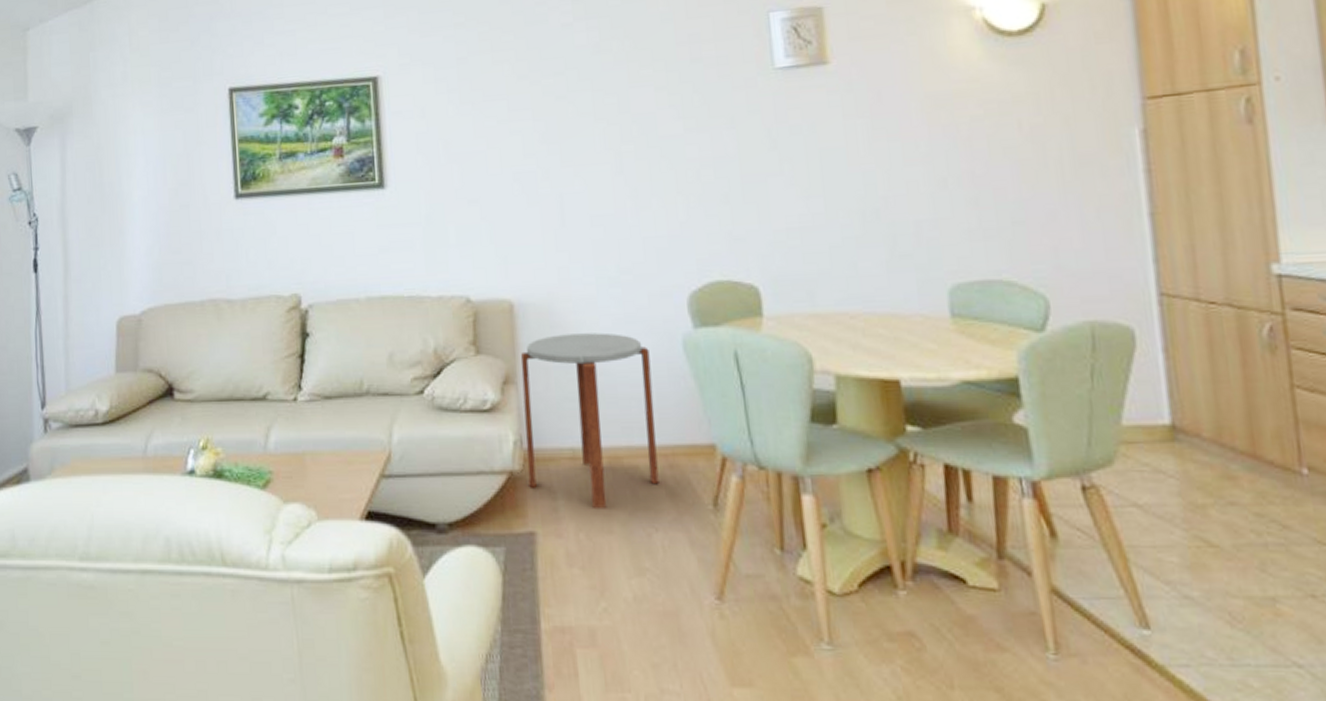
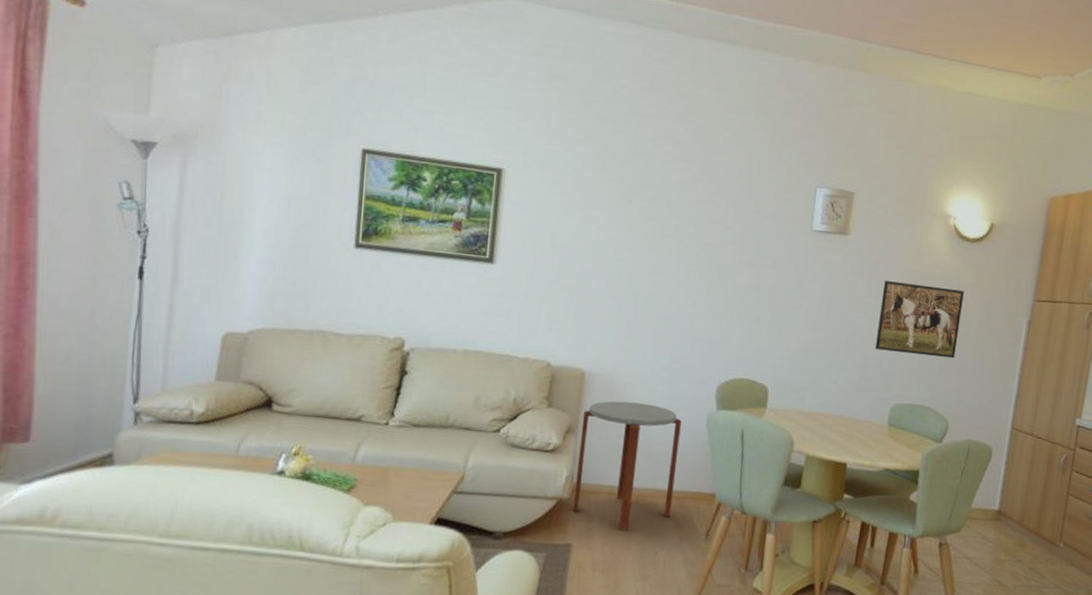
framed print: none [895,105,1033,212] -> present [874,281,964,359]

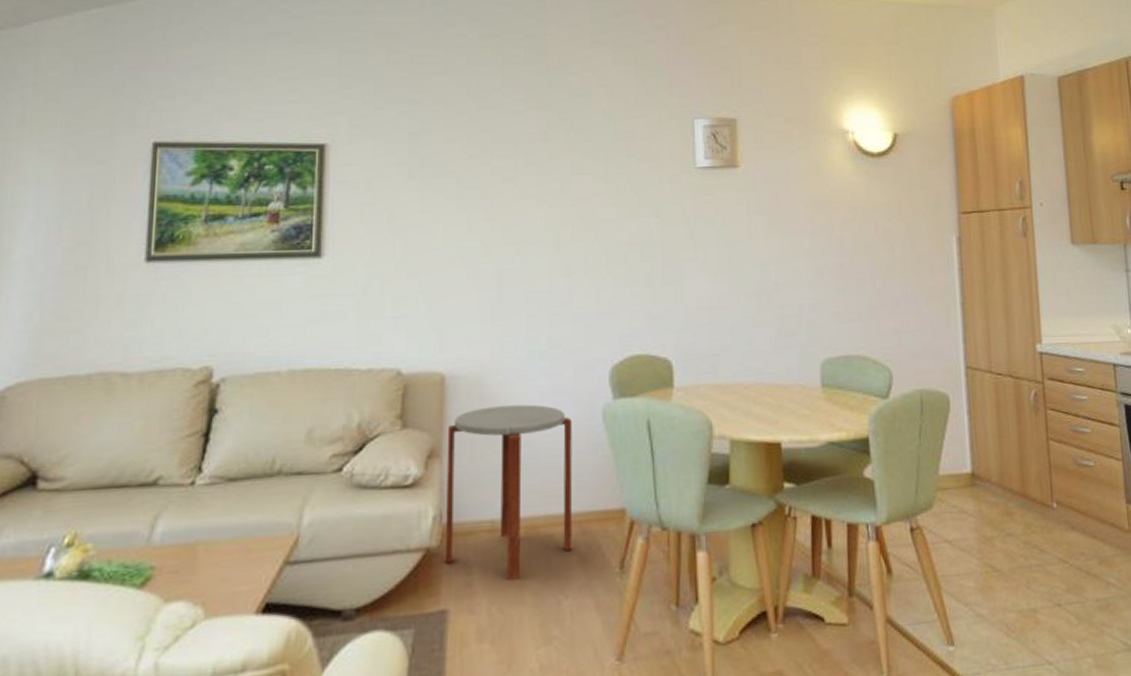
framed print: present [874,281,964,359] -> none [787,212,883,296]

